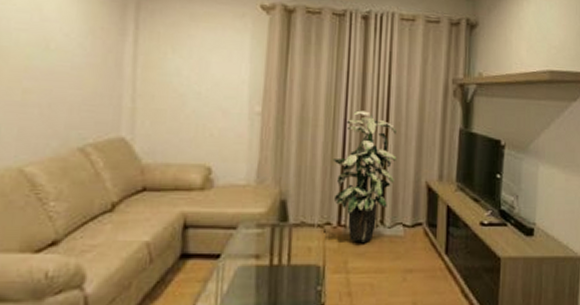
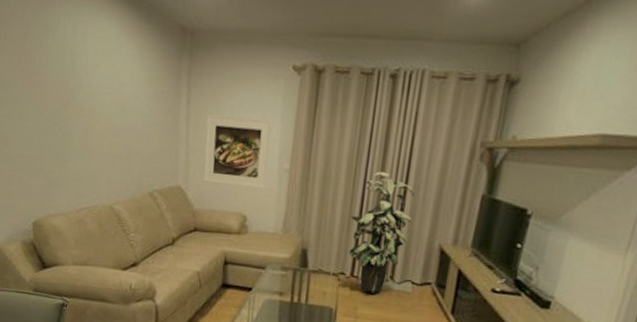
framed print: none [154,54,241,136] -> present [203,114,273,190]

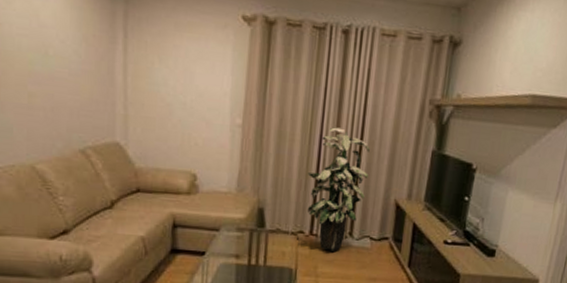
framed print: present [203,114,273,190] -> none [145,63,223,146]

